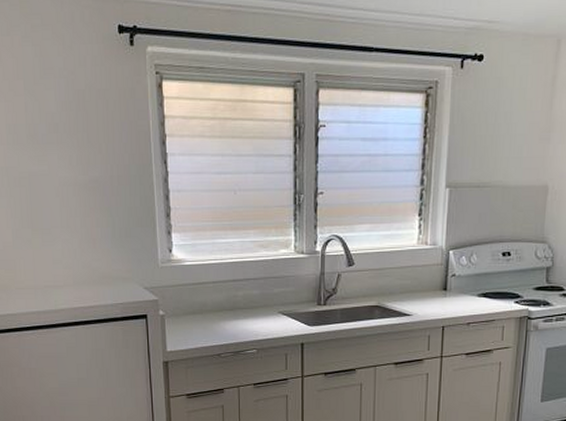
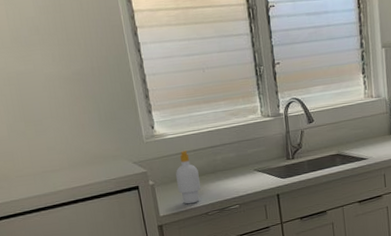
soap bottle: none [190,280,217,342] -> present [176,149,201,204]

